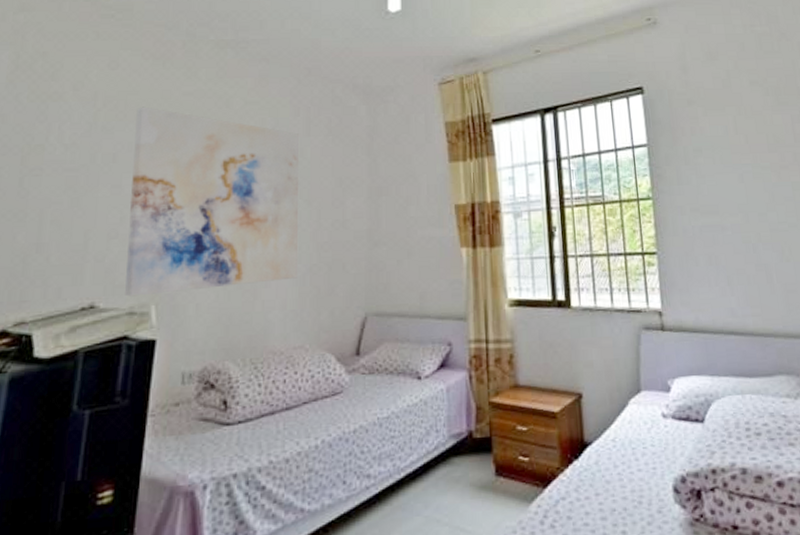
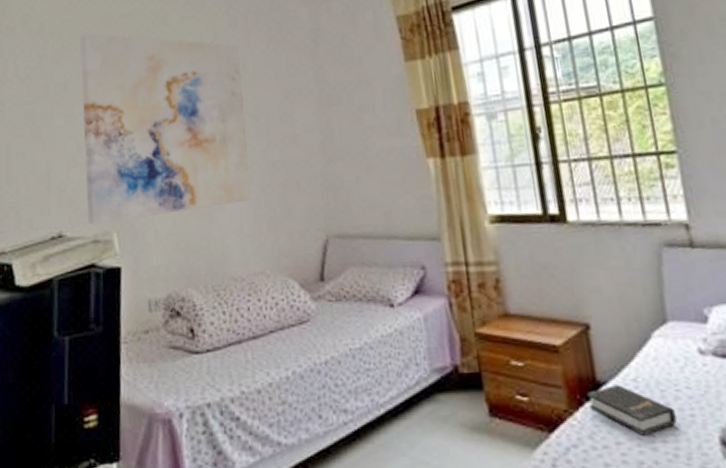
hardback book: none [576,444,642,487] -> present [587,385,677,436]

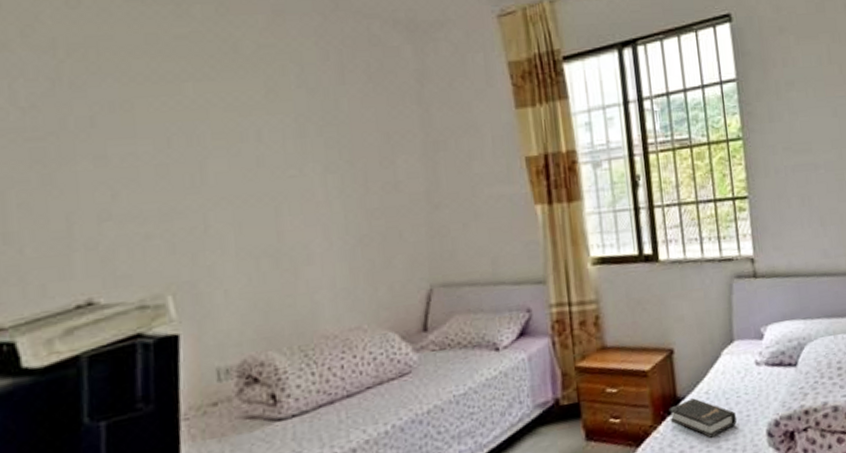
wall art: present [80,33,252,225] -> none [114,55,347,288]

